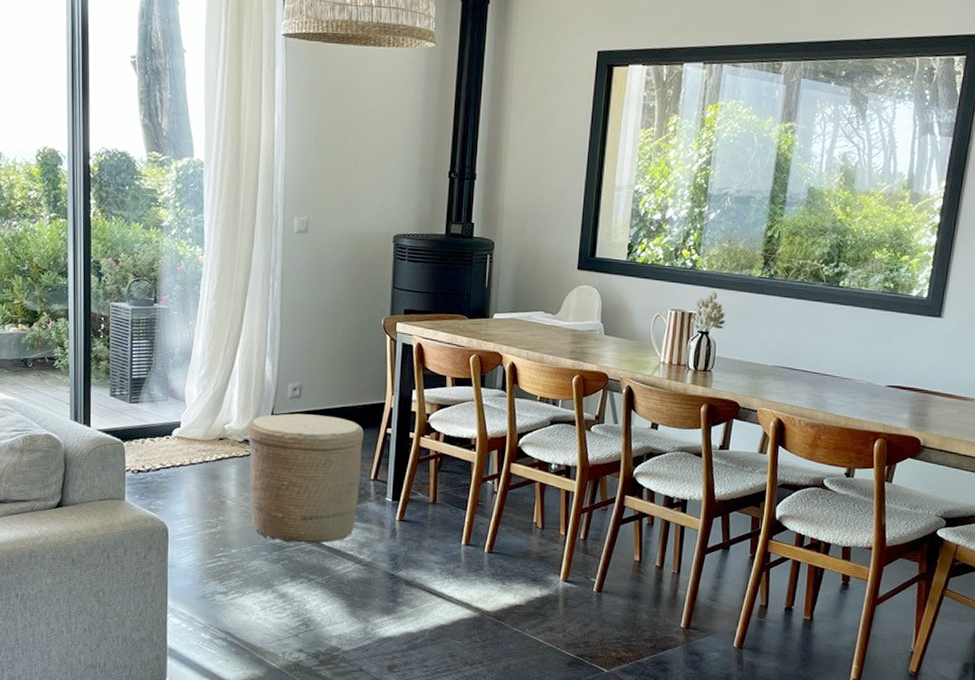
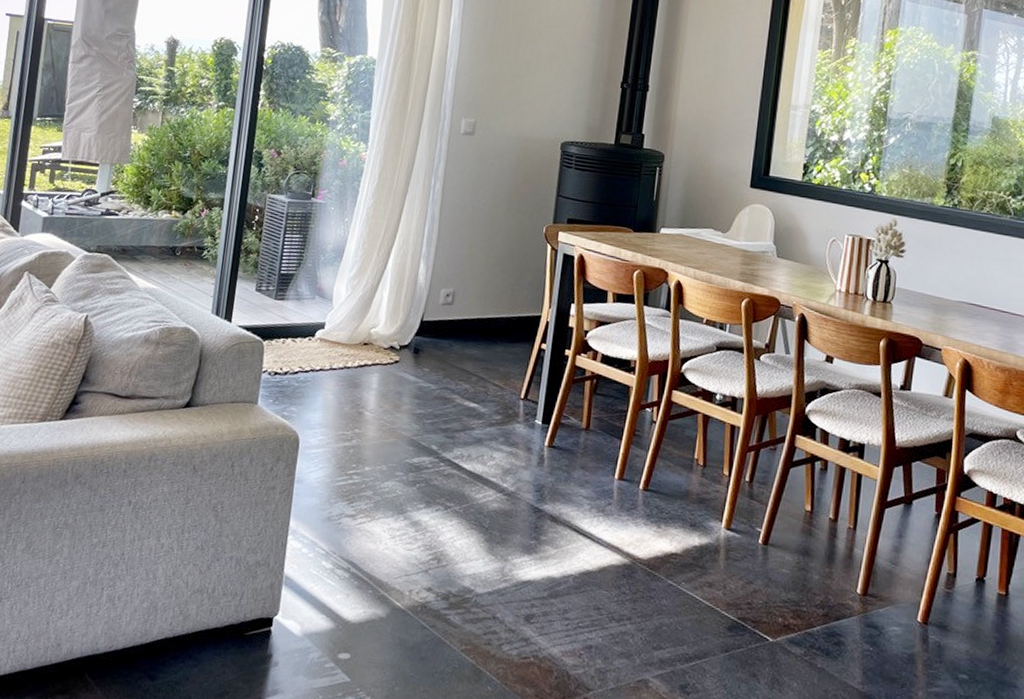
woven basket: present [248,413,364,543] -> none [389,321,517,467]

